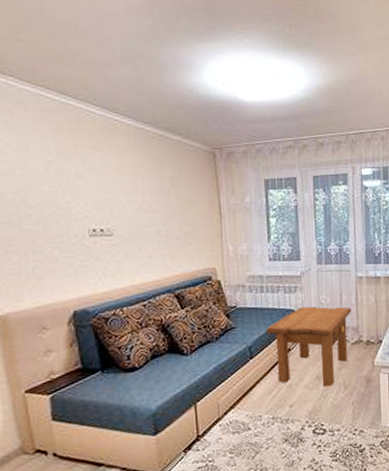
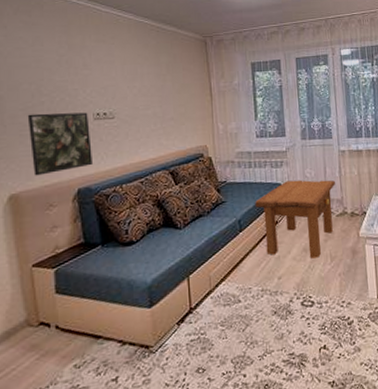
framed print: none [13,227,91,296] -> present [27,112,94,176]

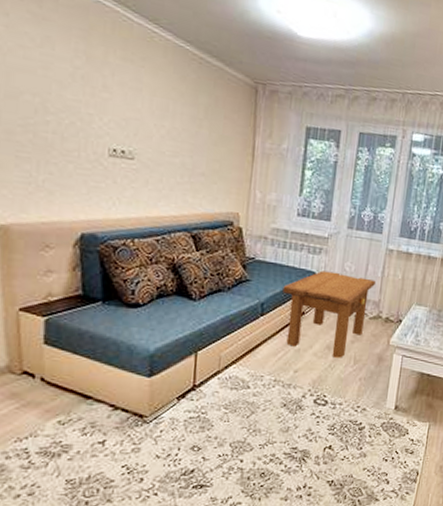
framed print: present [27,112,94,176] -> none [26,133,103,210]

